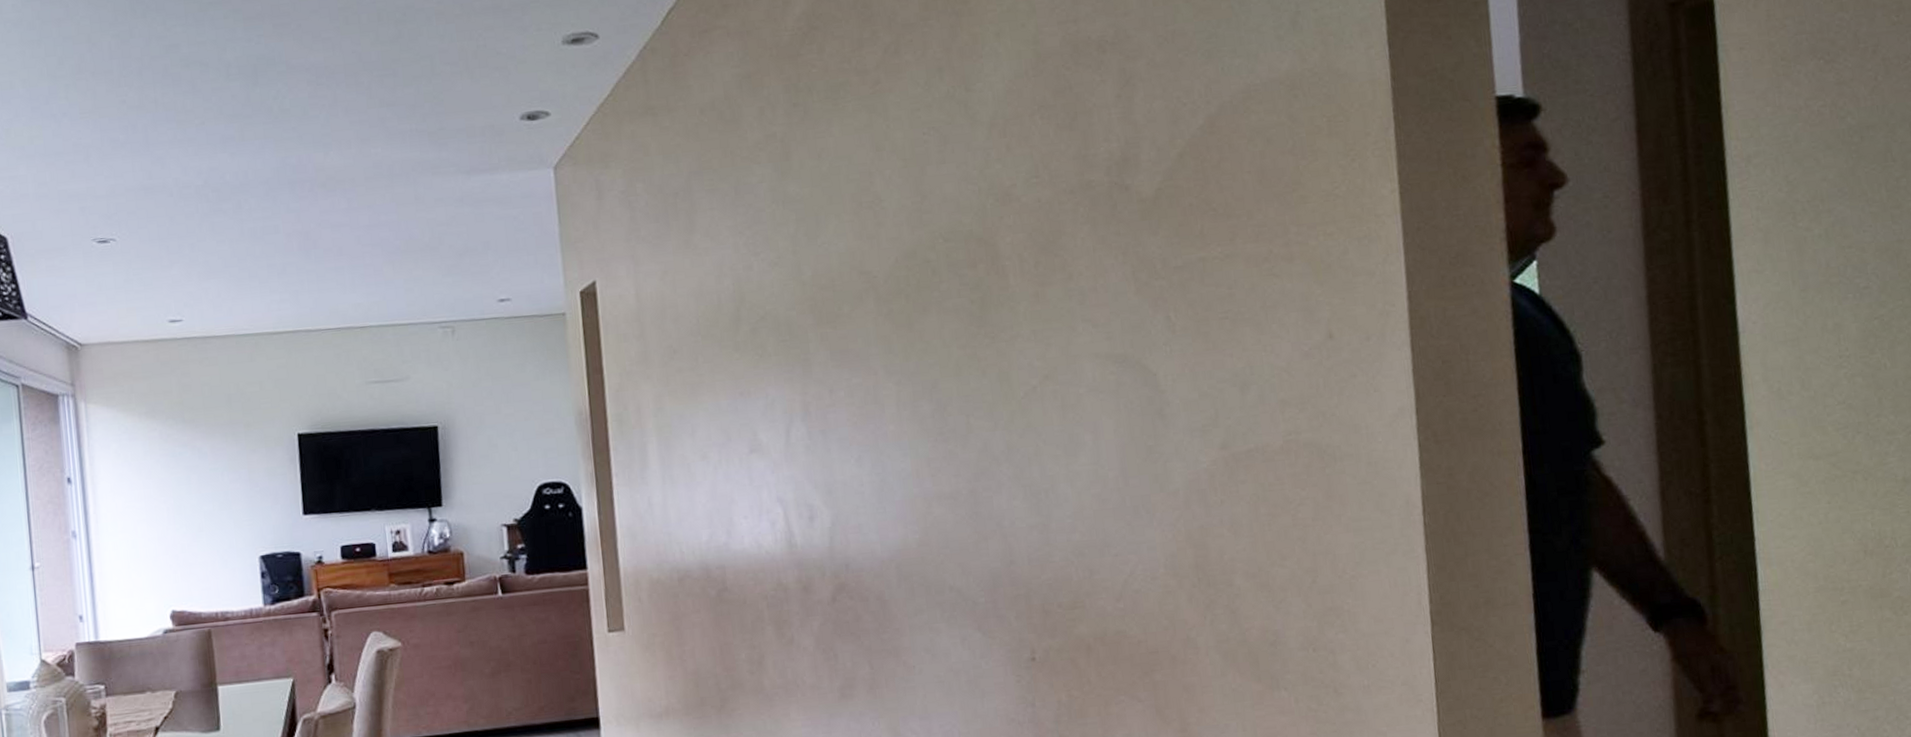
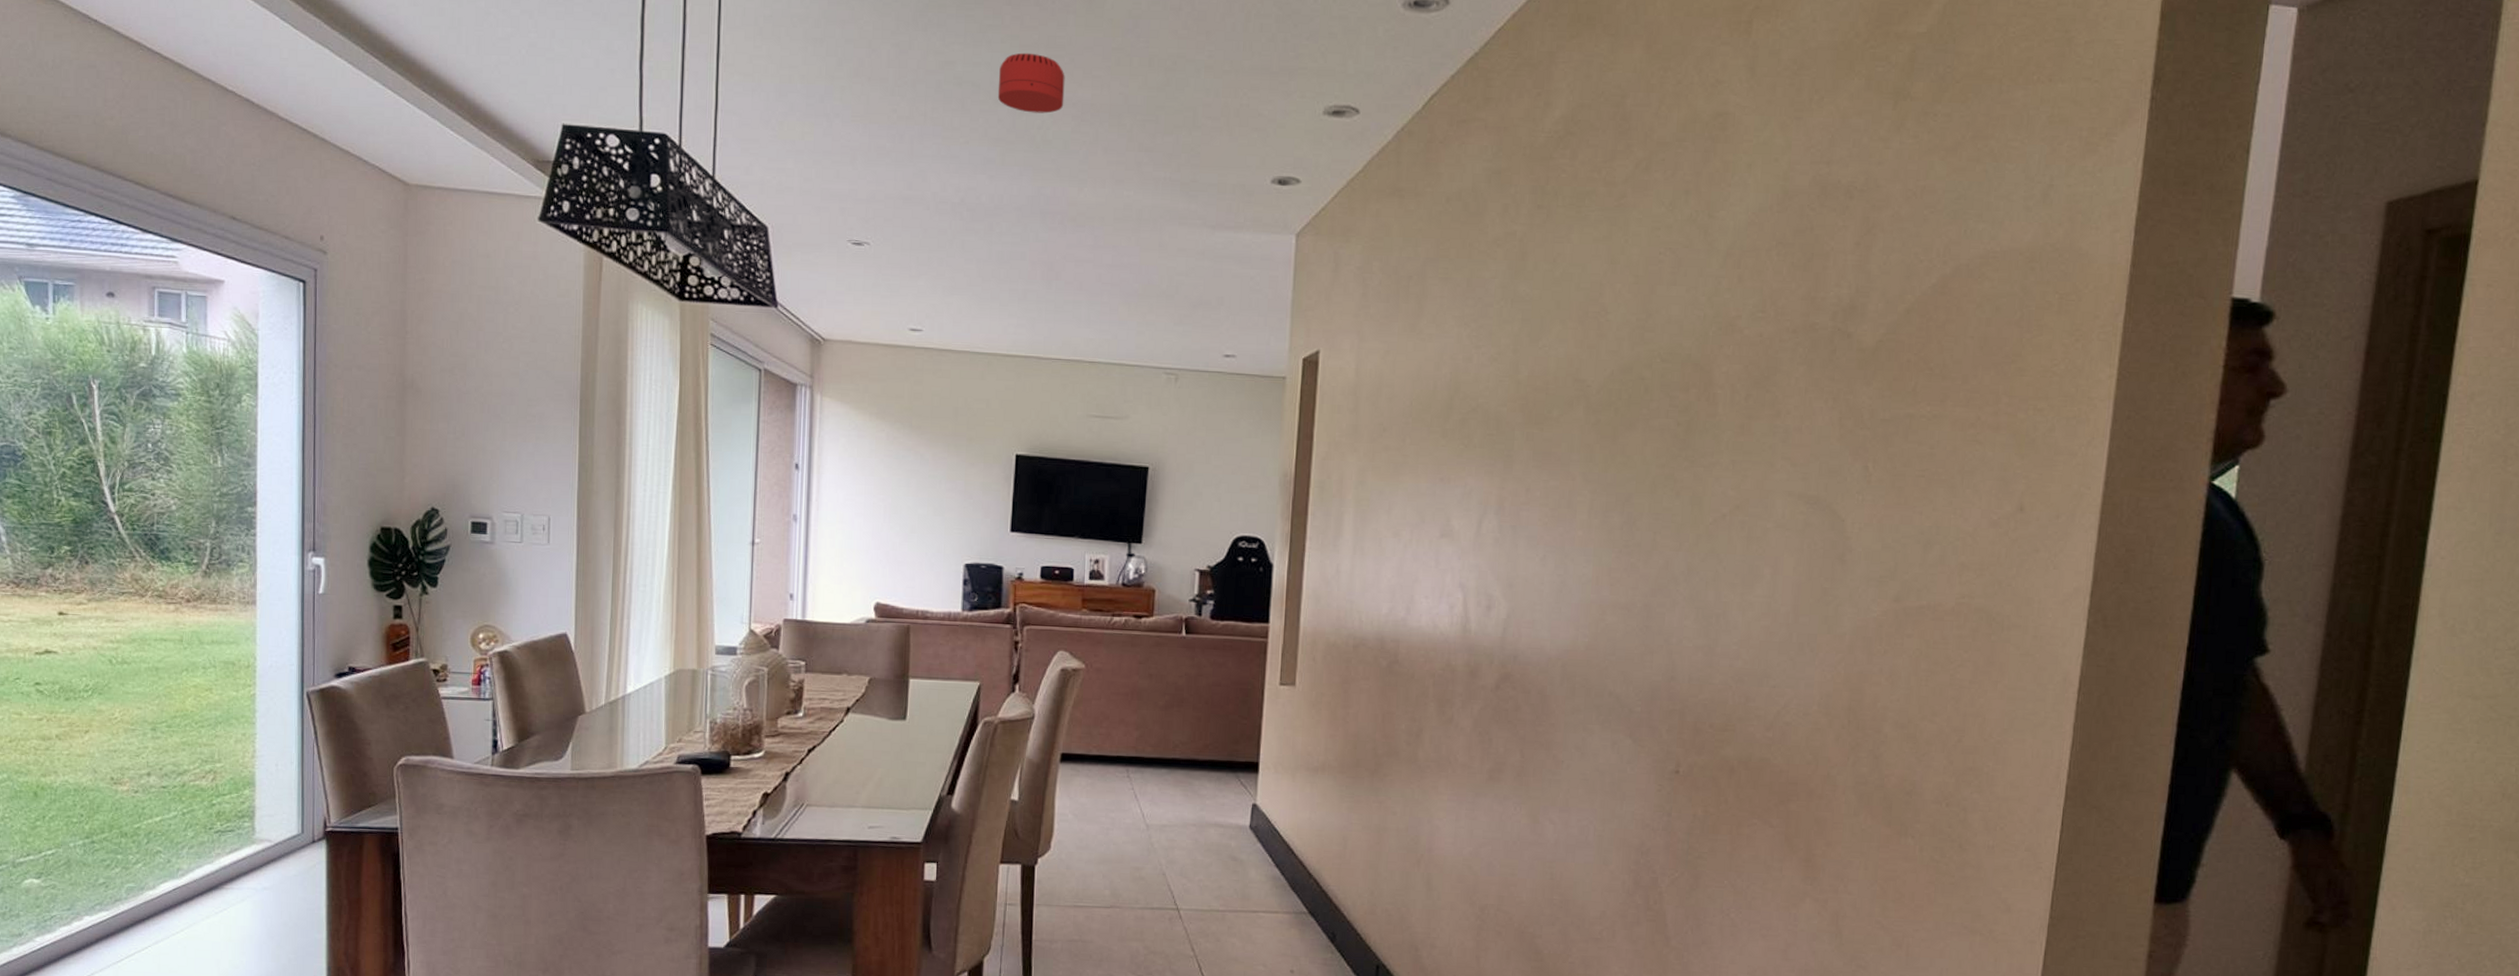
smoke detector: none [226,24,297,85] -> present [997,52,1065,114]

